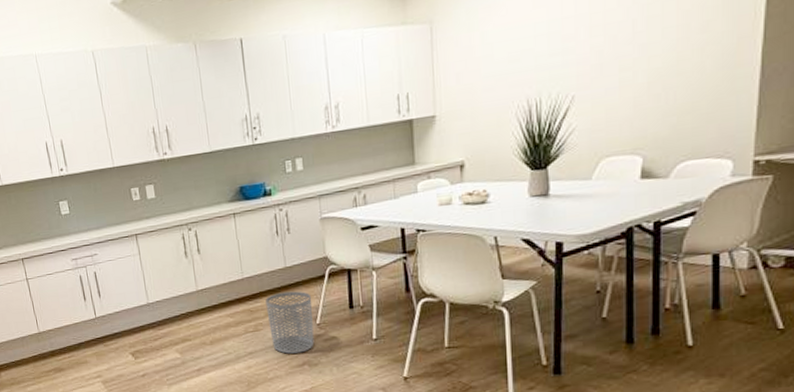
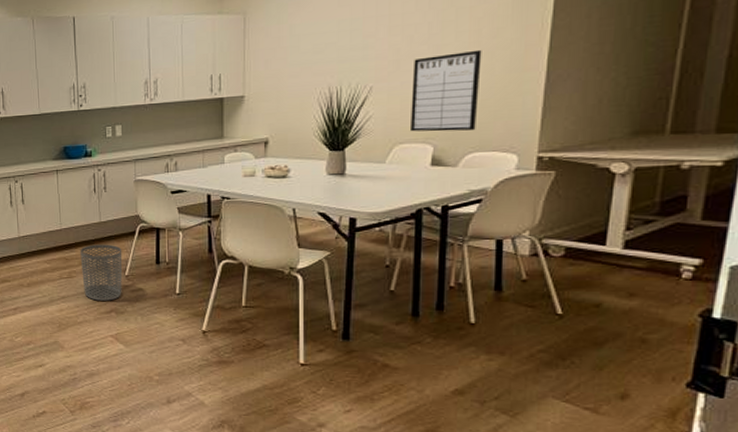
writing board: none [617,46,691,143] -> present [411,49,482,132]

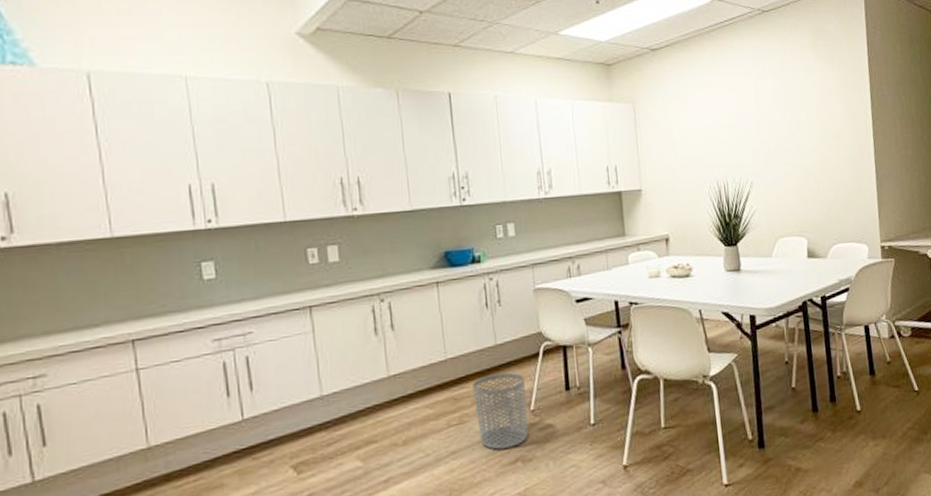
writing board: present [411,49,482,132] -> none [782,149,836,225]

